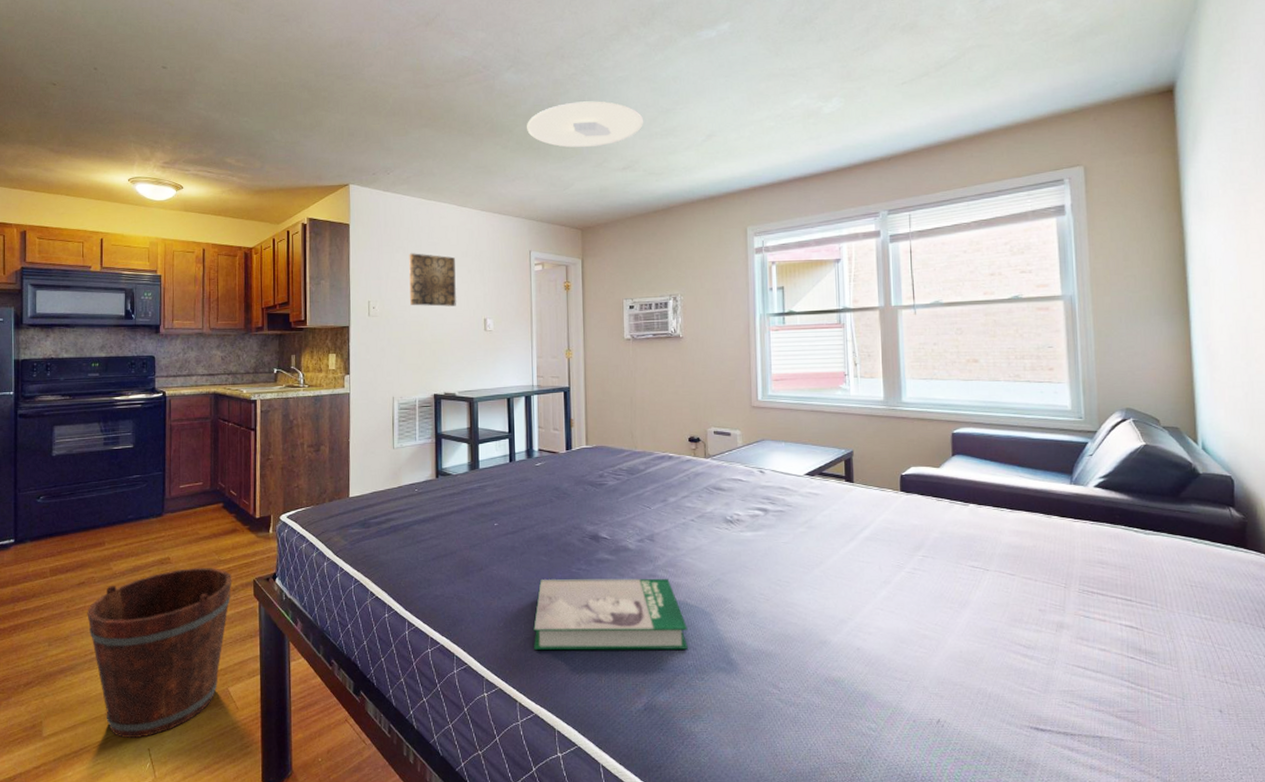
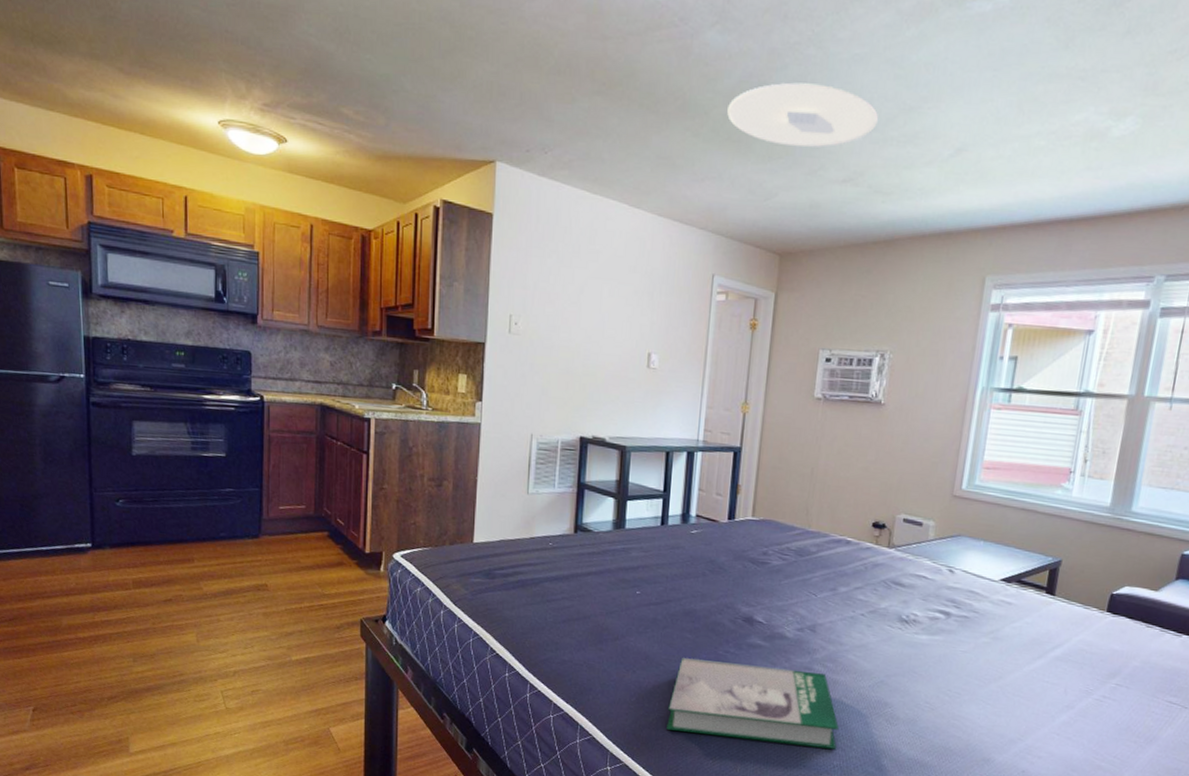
bucket: present [87,567,232,738] -> none [175,598,337,766]
wall art: present [409,253,456,307] -> none [560,260,620,334]

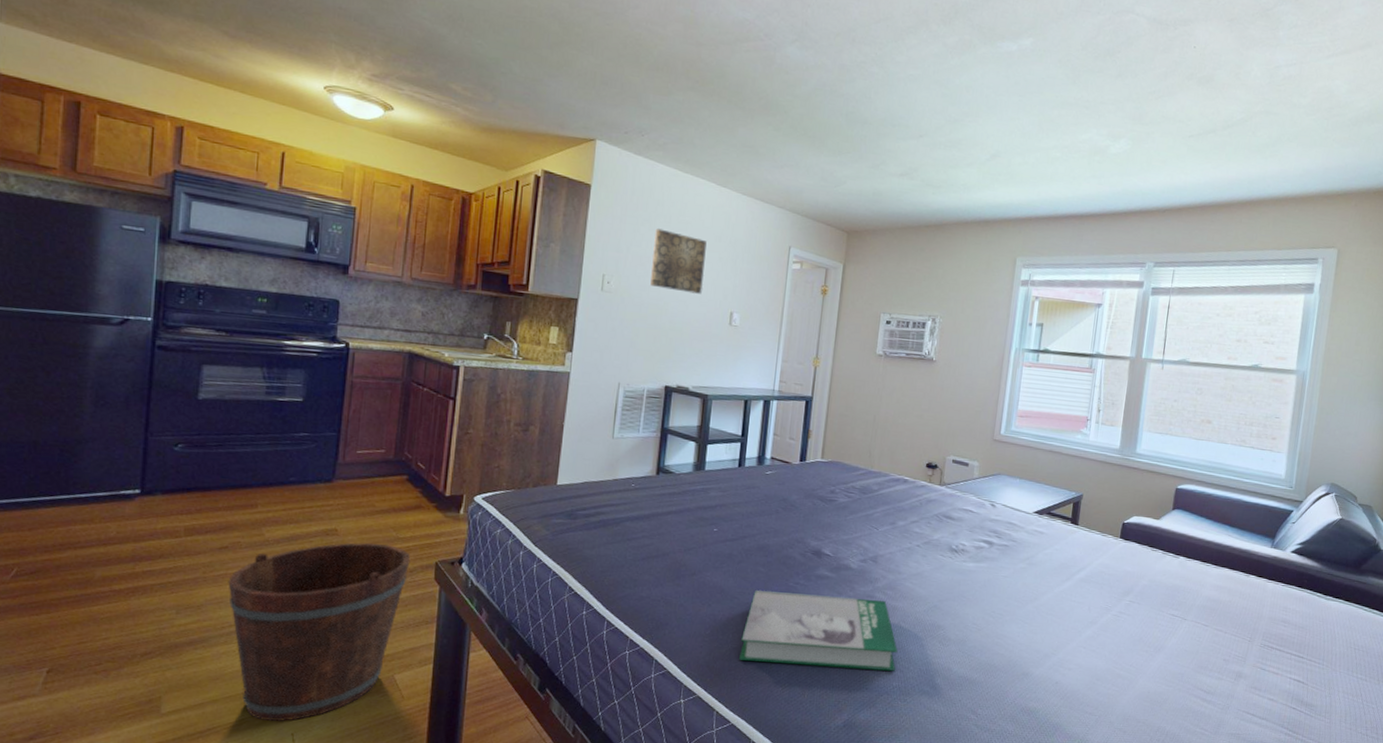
bucket: none [175,598,337,766] -> present [228,543,411,721]
wall art: none [560,260,620,334] -> present [650,228,707,294]
ceiling light: present [727,82,879,148] -> none [804,92,930,147]

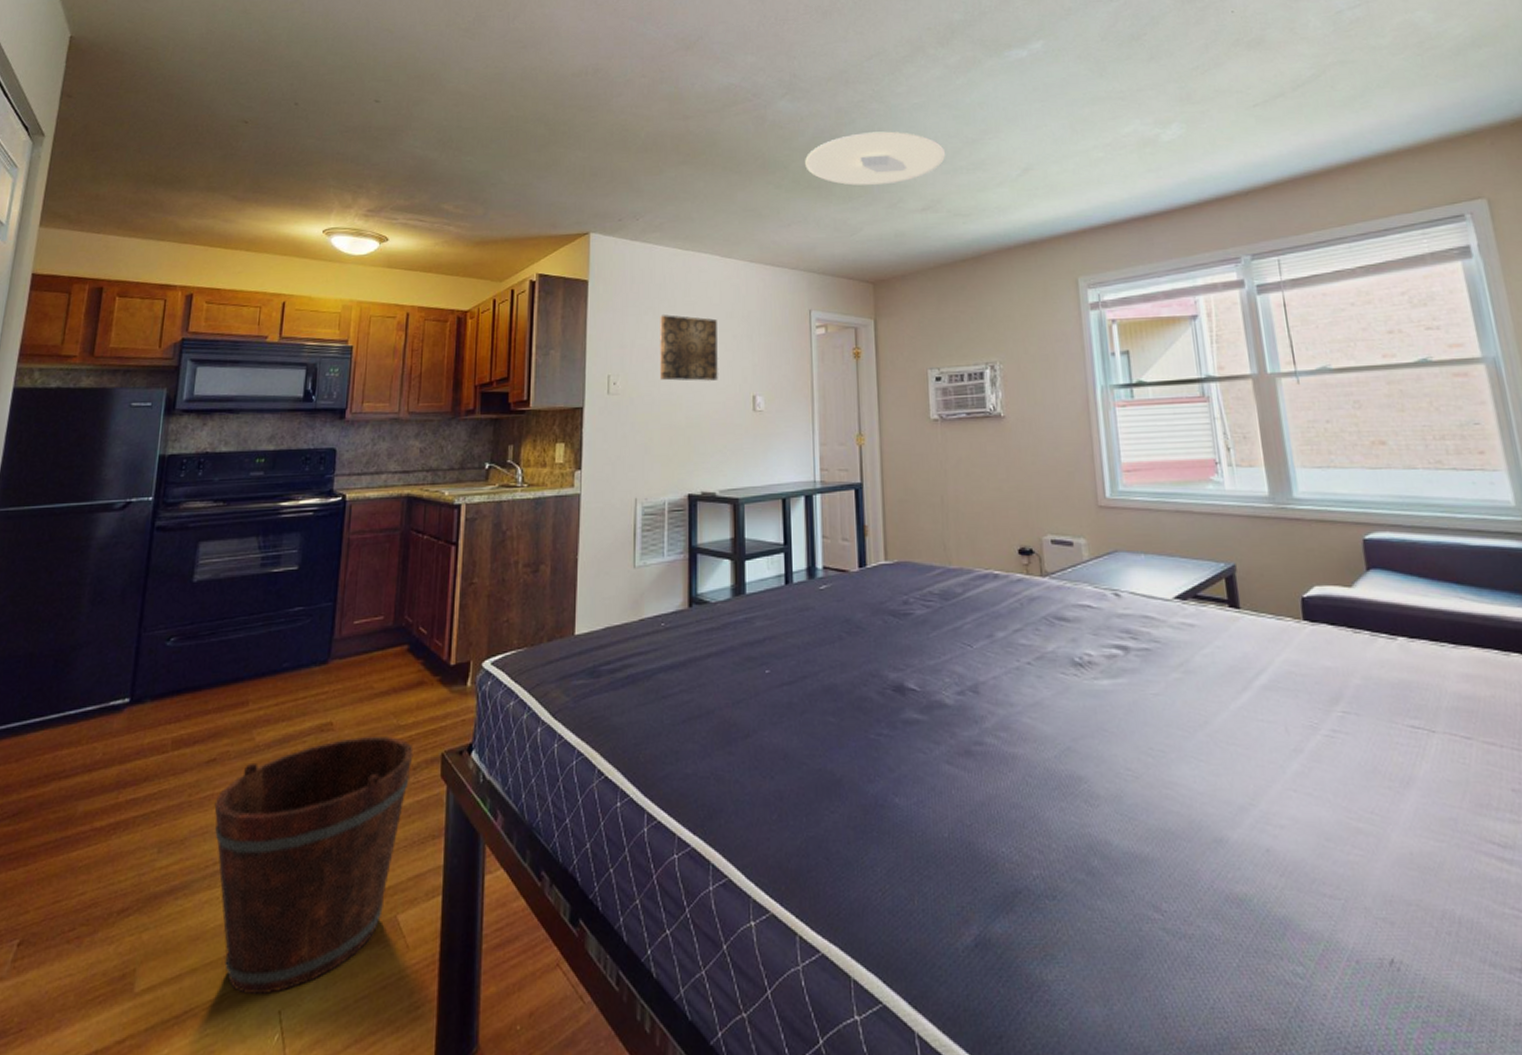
book: present [739,590,898,671] -> none [818,746,1033,856]
ceiling light: none [804,92,930,147] -> present [805,131,946,186]

